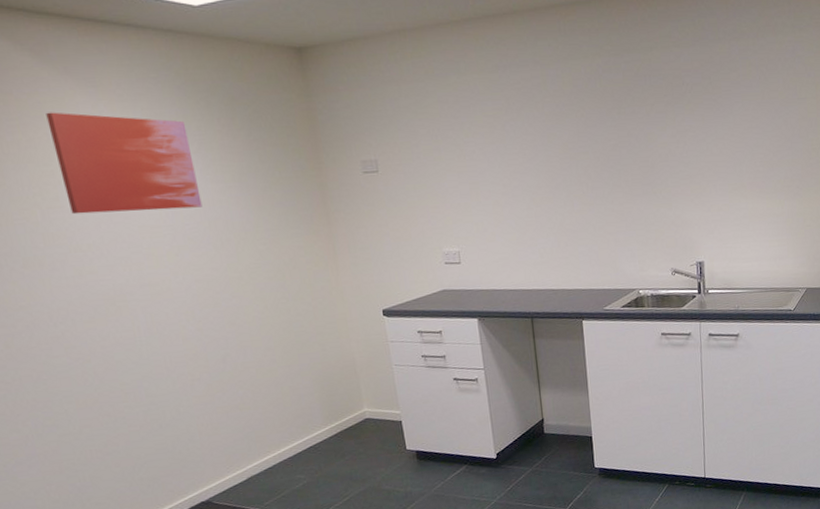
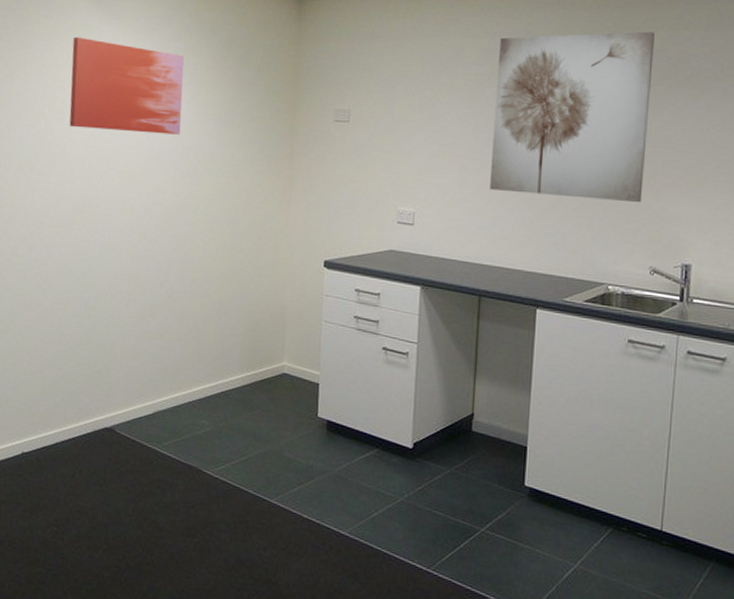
wall art: none [510,52,657,220] -> present [490,31,656,203]

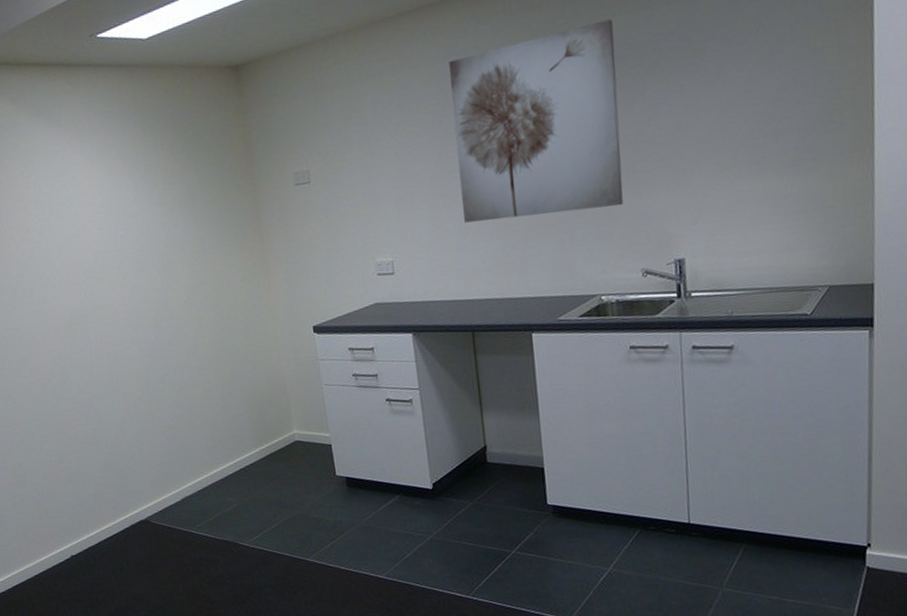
wall art: present [69,37,185,135] -> none [22,149,147,245]

